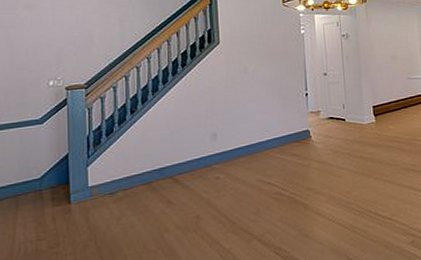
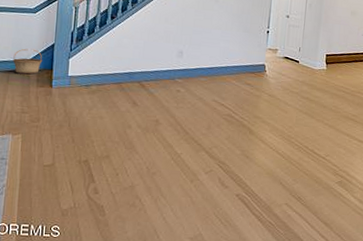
basket: none [21,164,57,196] -> present [13,48,43,74]

